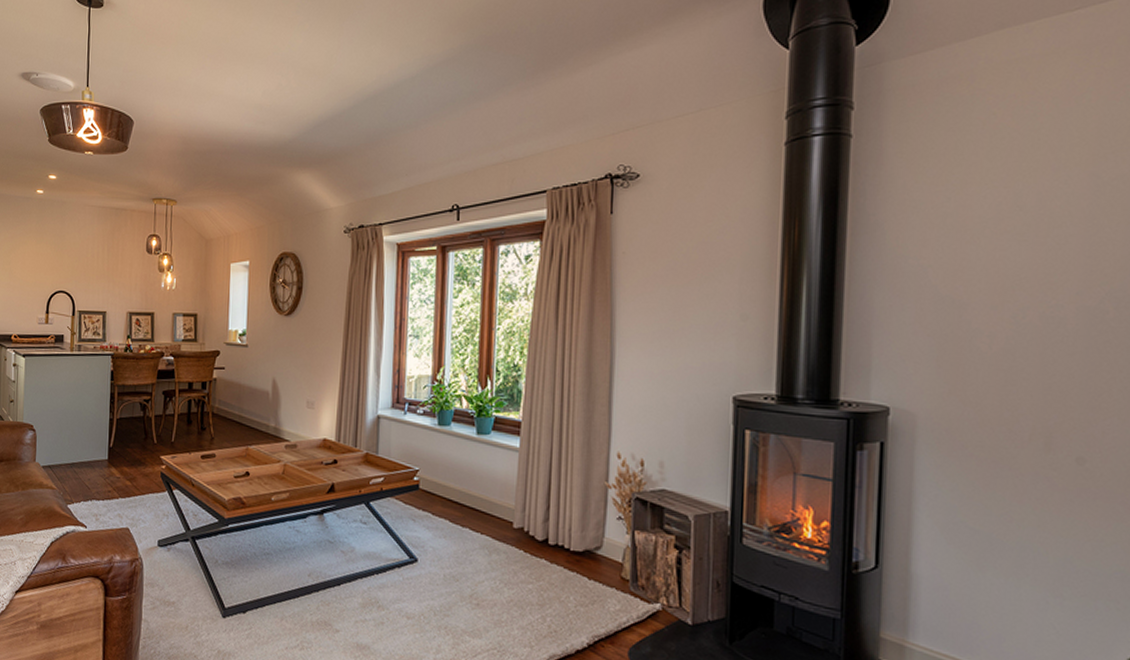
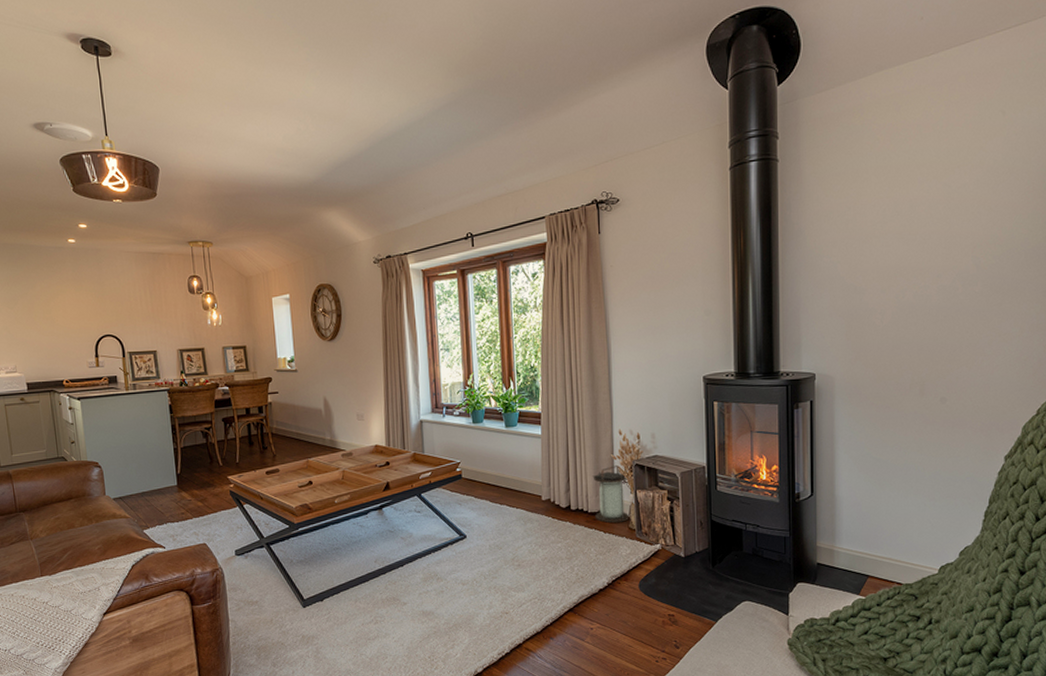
lantern: none [578,496,624,569] -> present [593,465,630,523]

